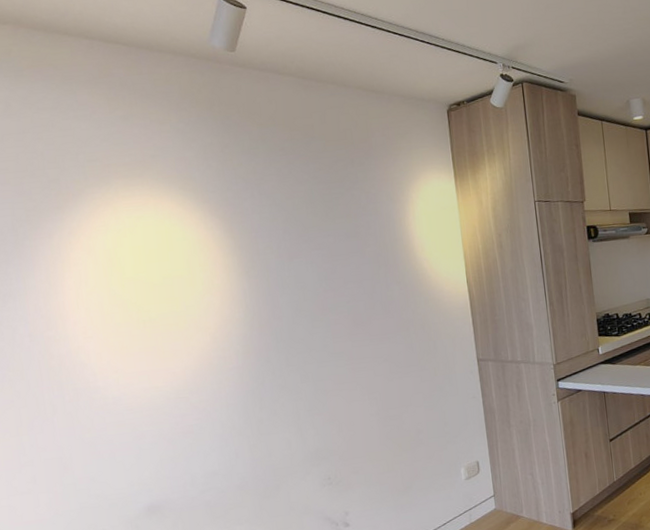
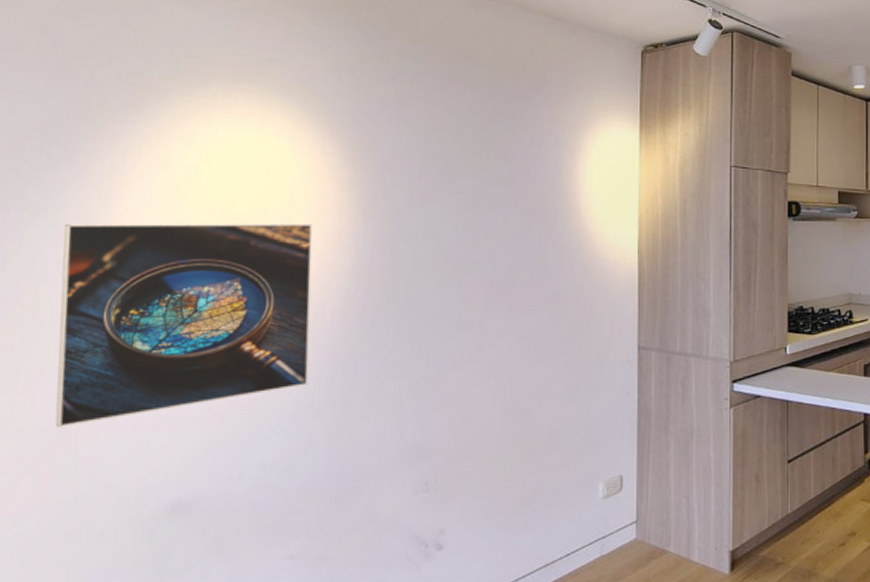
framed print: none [28,286,229,457] -> present [55,223,313,427]

